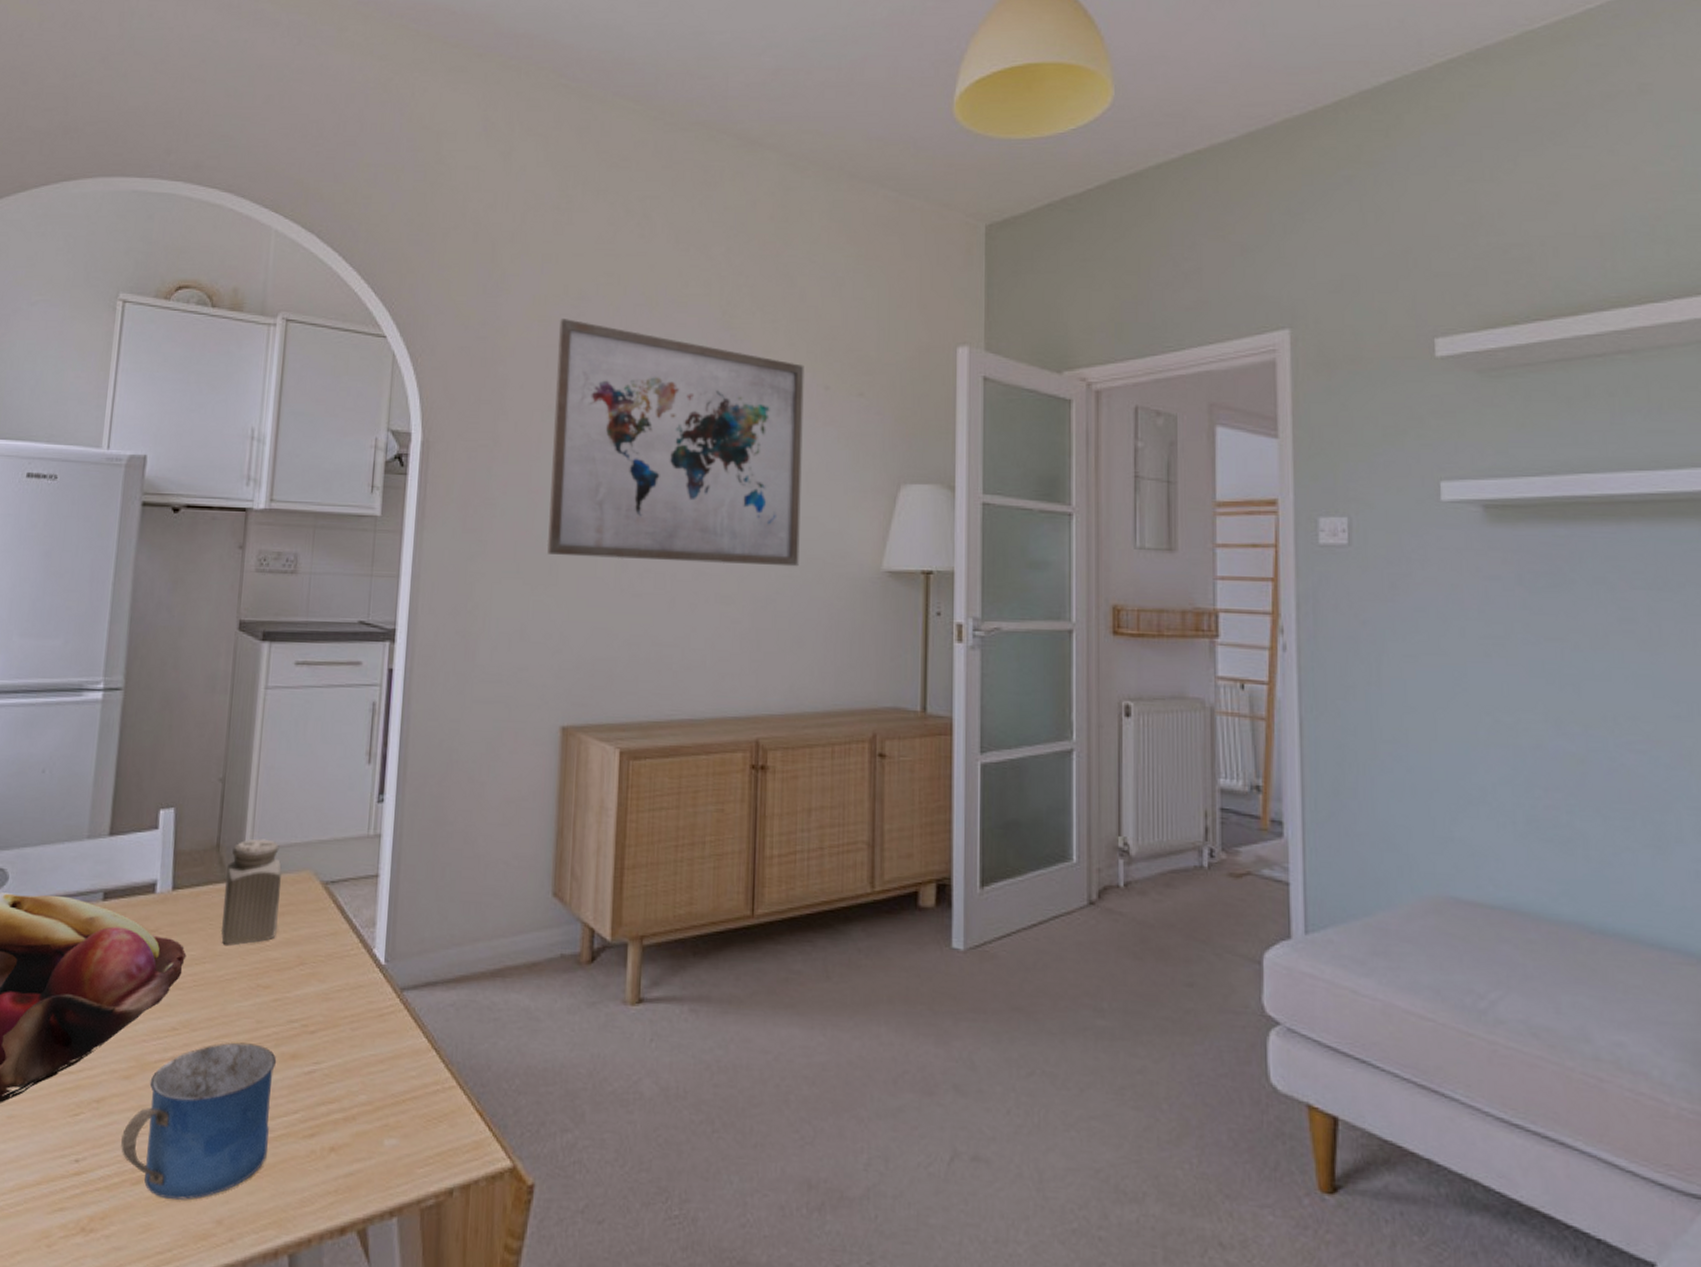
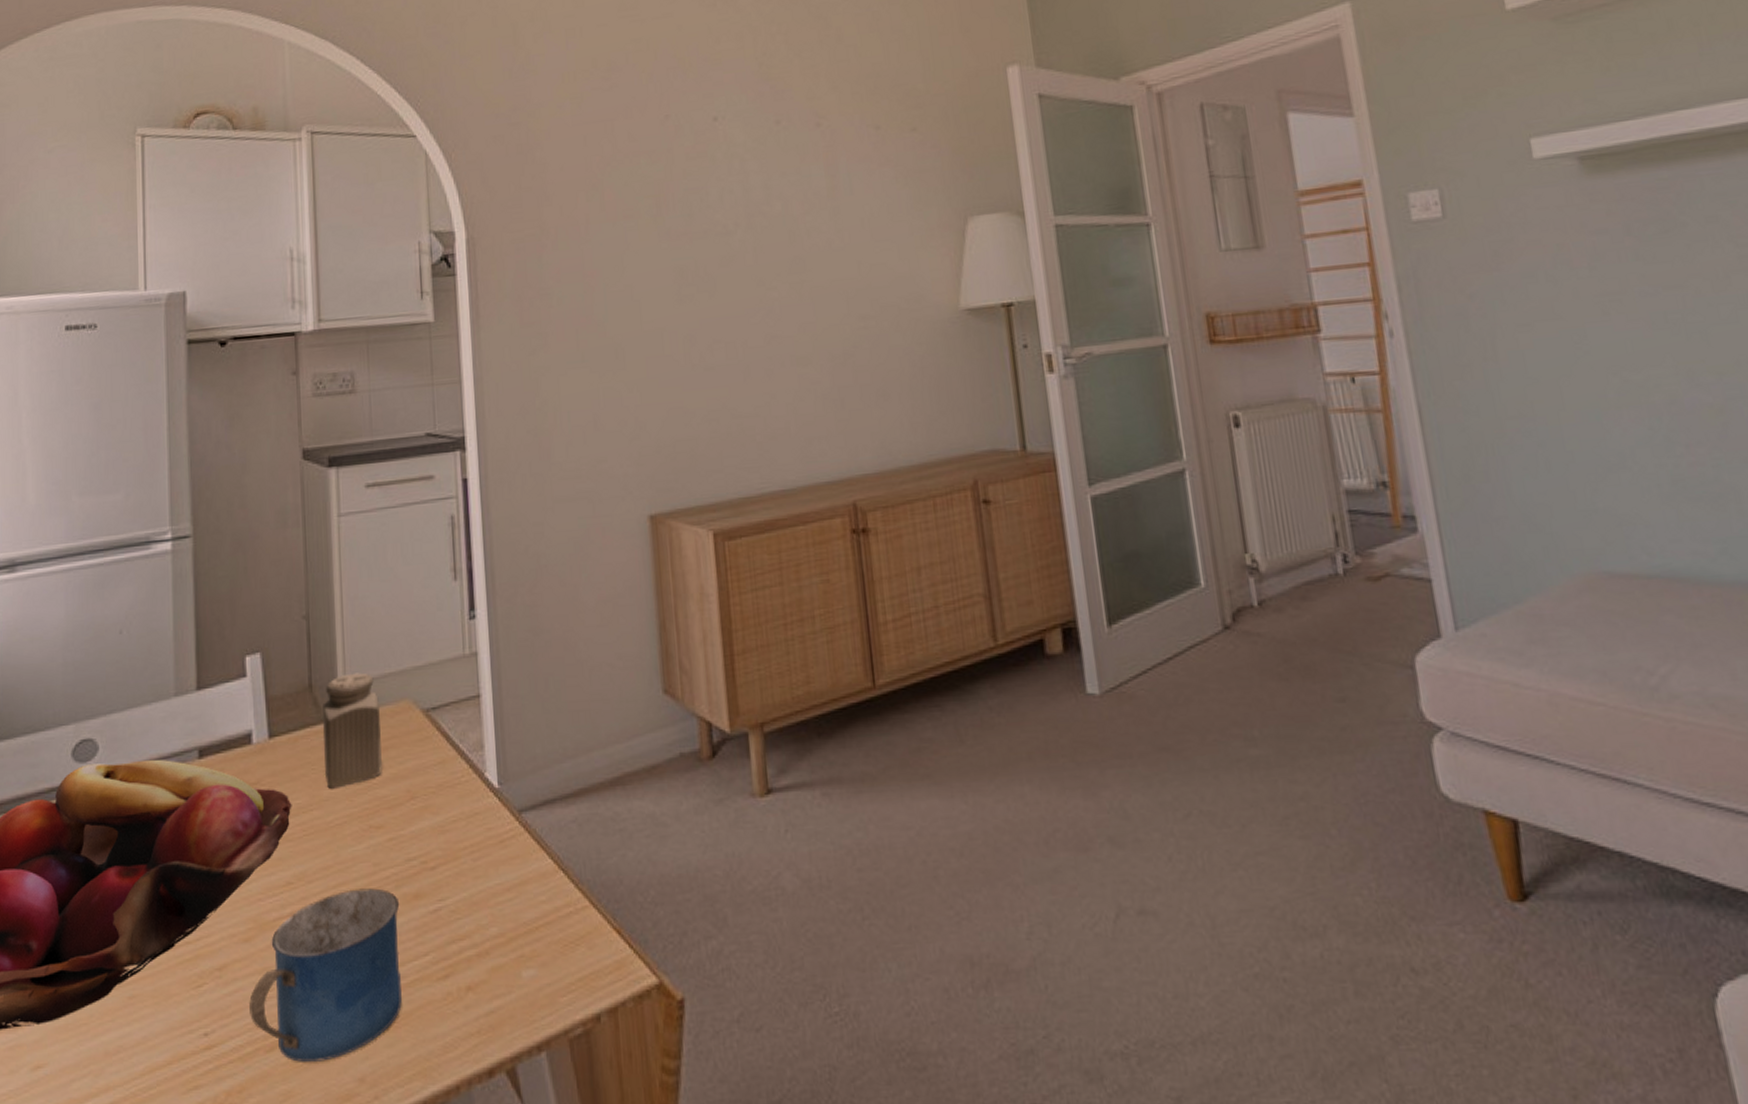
wall art: present [546,319,805,567] -> none [591,92,873,338]

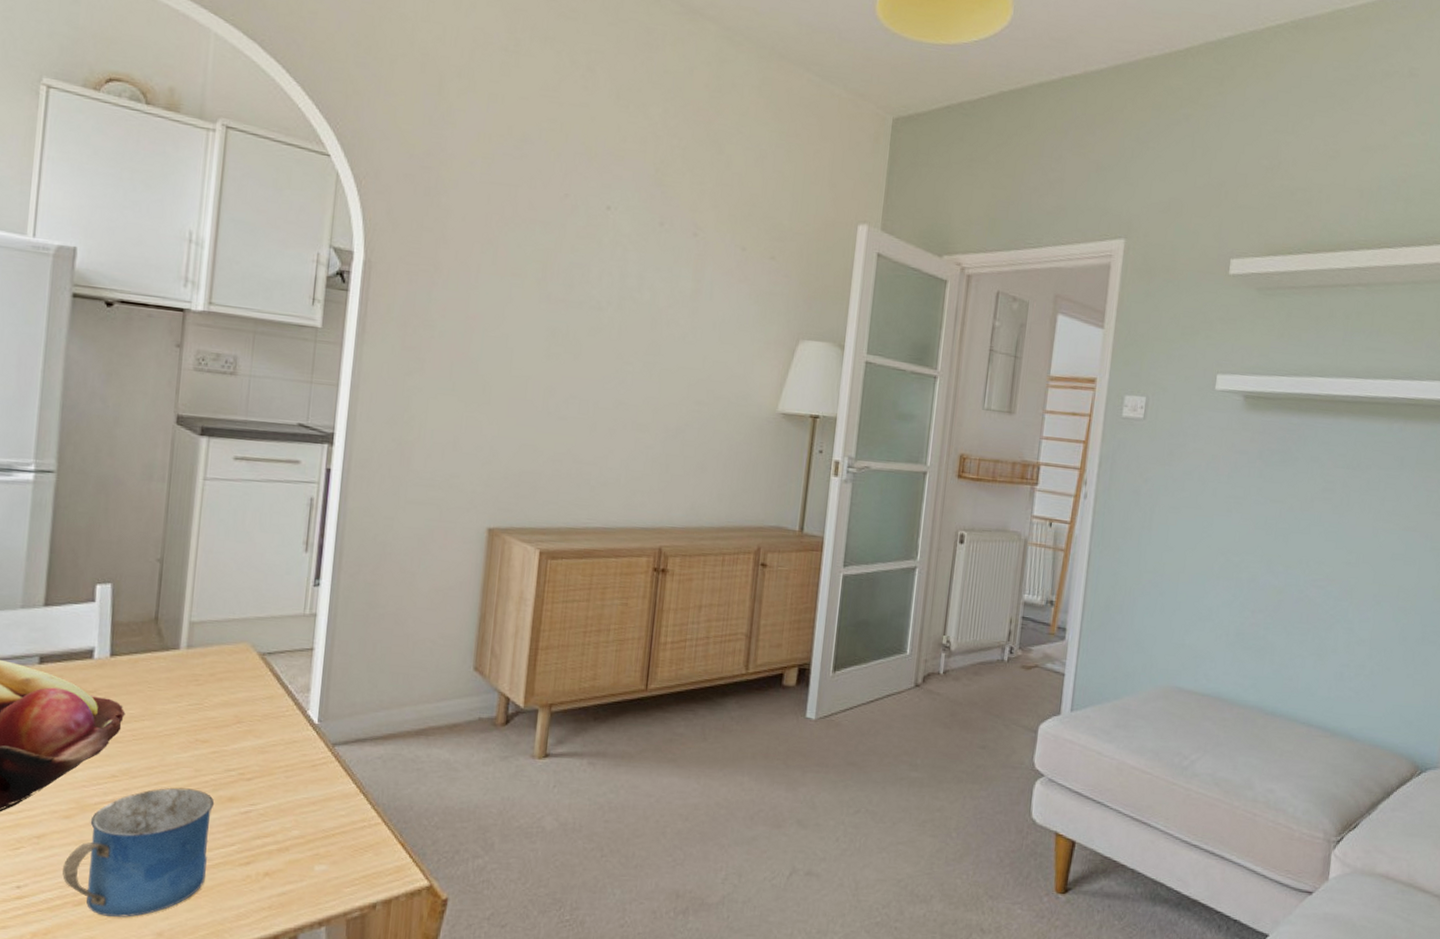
salt shaker: present [322,672,382,789] -> none [159,614,220,705]

